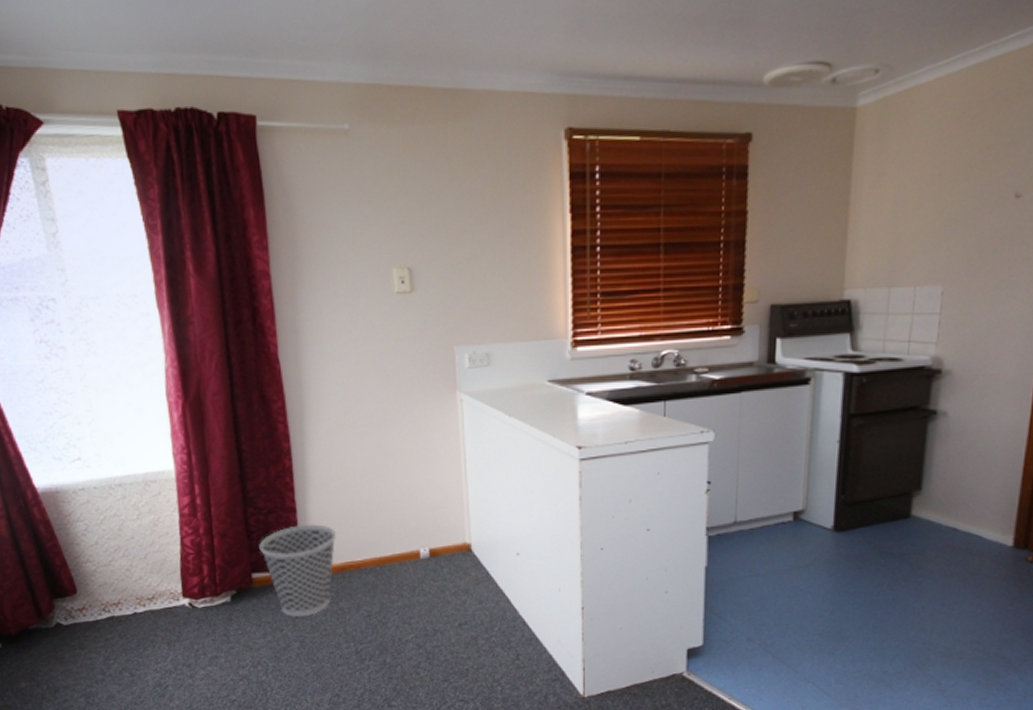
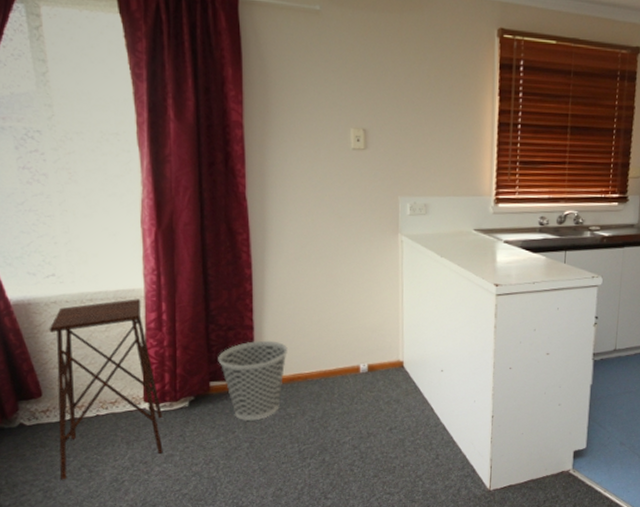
side table: none [79,482,207,685] -> present [49,299,163,480]

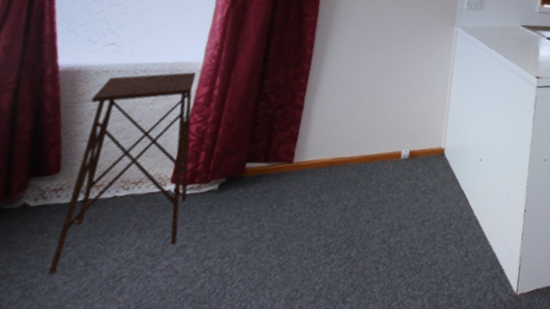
wastebasket: present [218,340,289,421] -> none [260,121,334,208]

